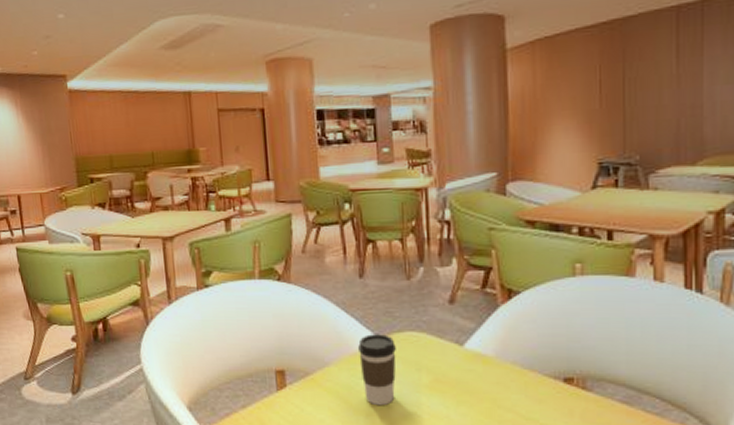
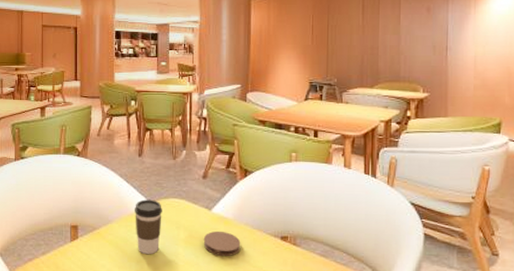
coaster: none [454,372,507,407] -> present [203,230,241,257]

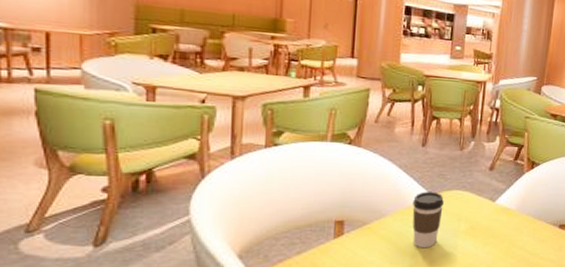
coaster: present [203,230,241,257] -> none [483,221,521,246]

